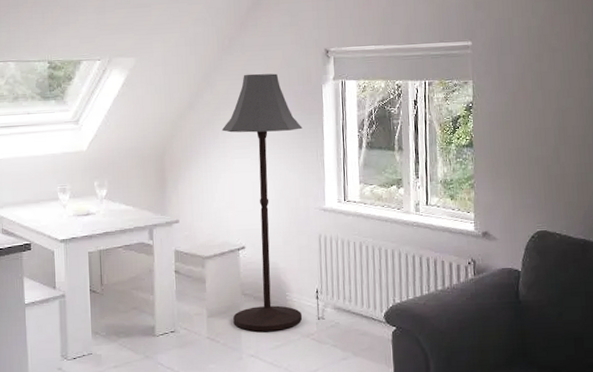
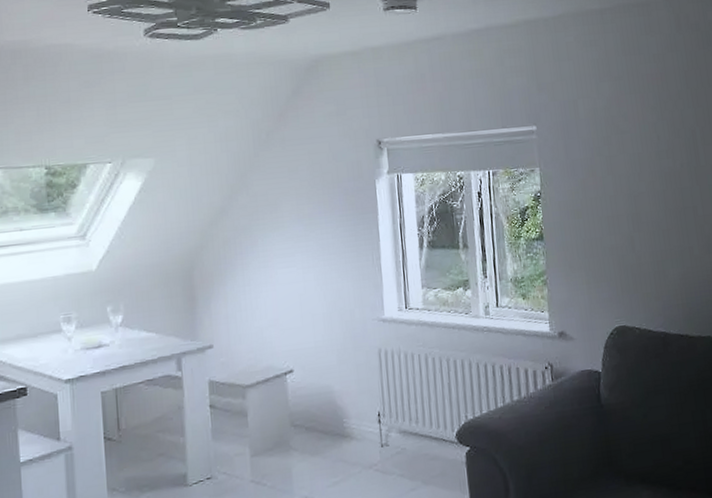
floor lamp: present [221,73,303,332] -> none [261,169,364,468]

